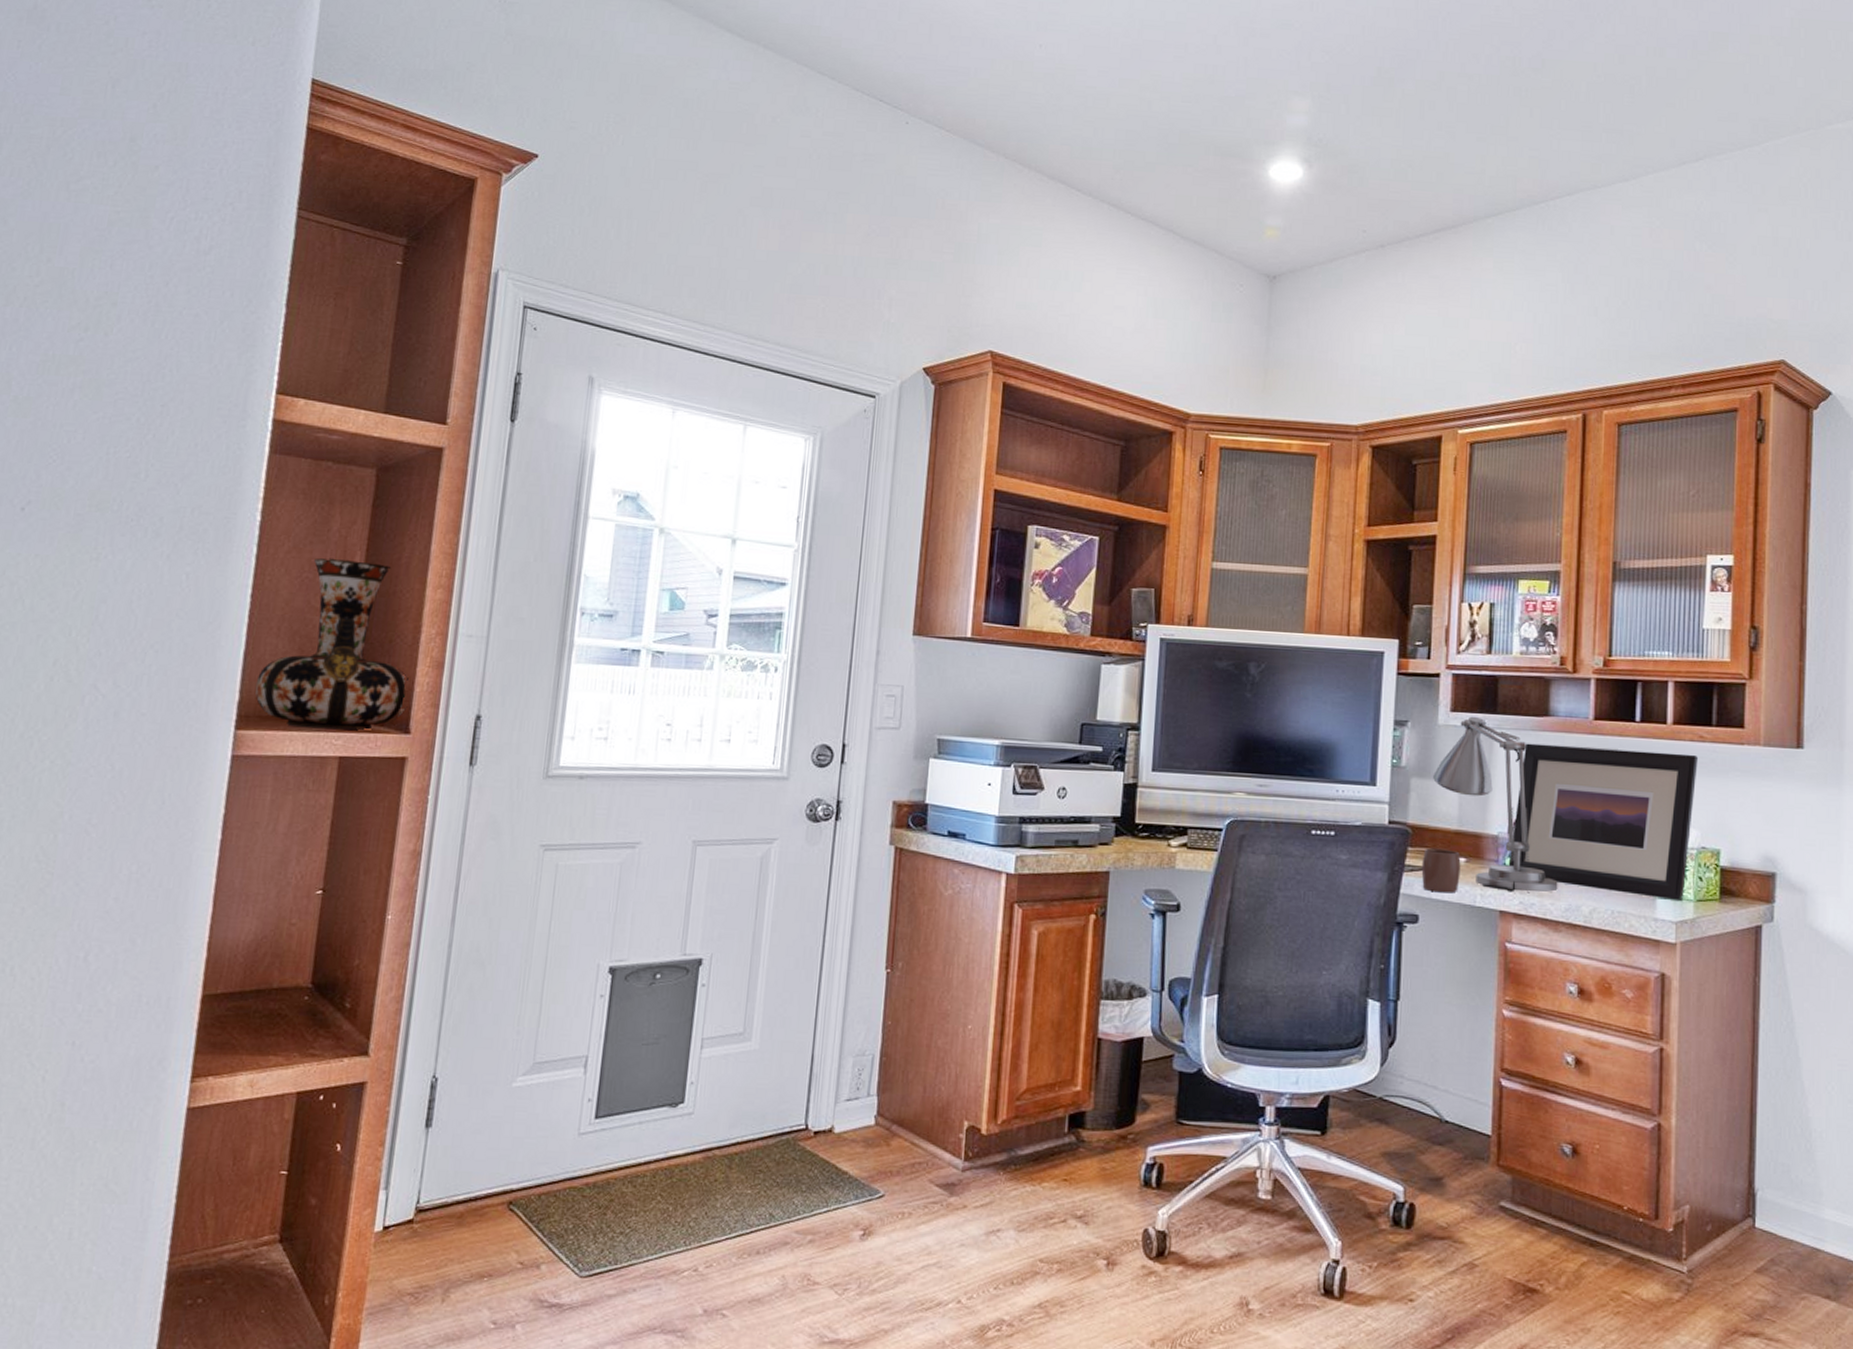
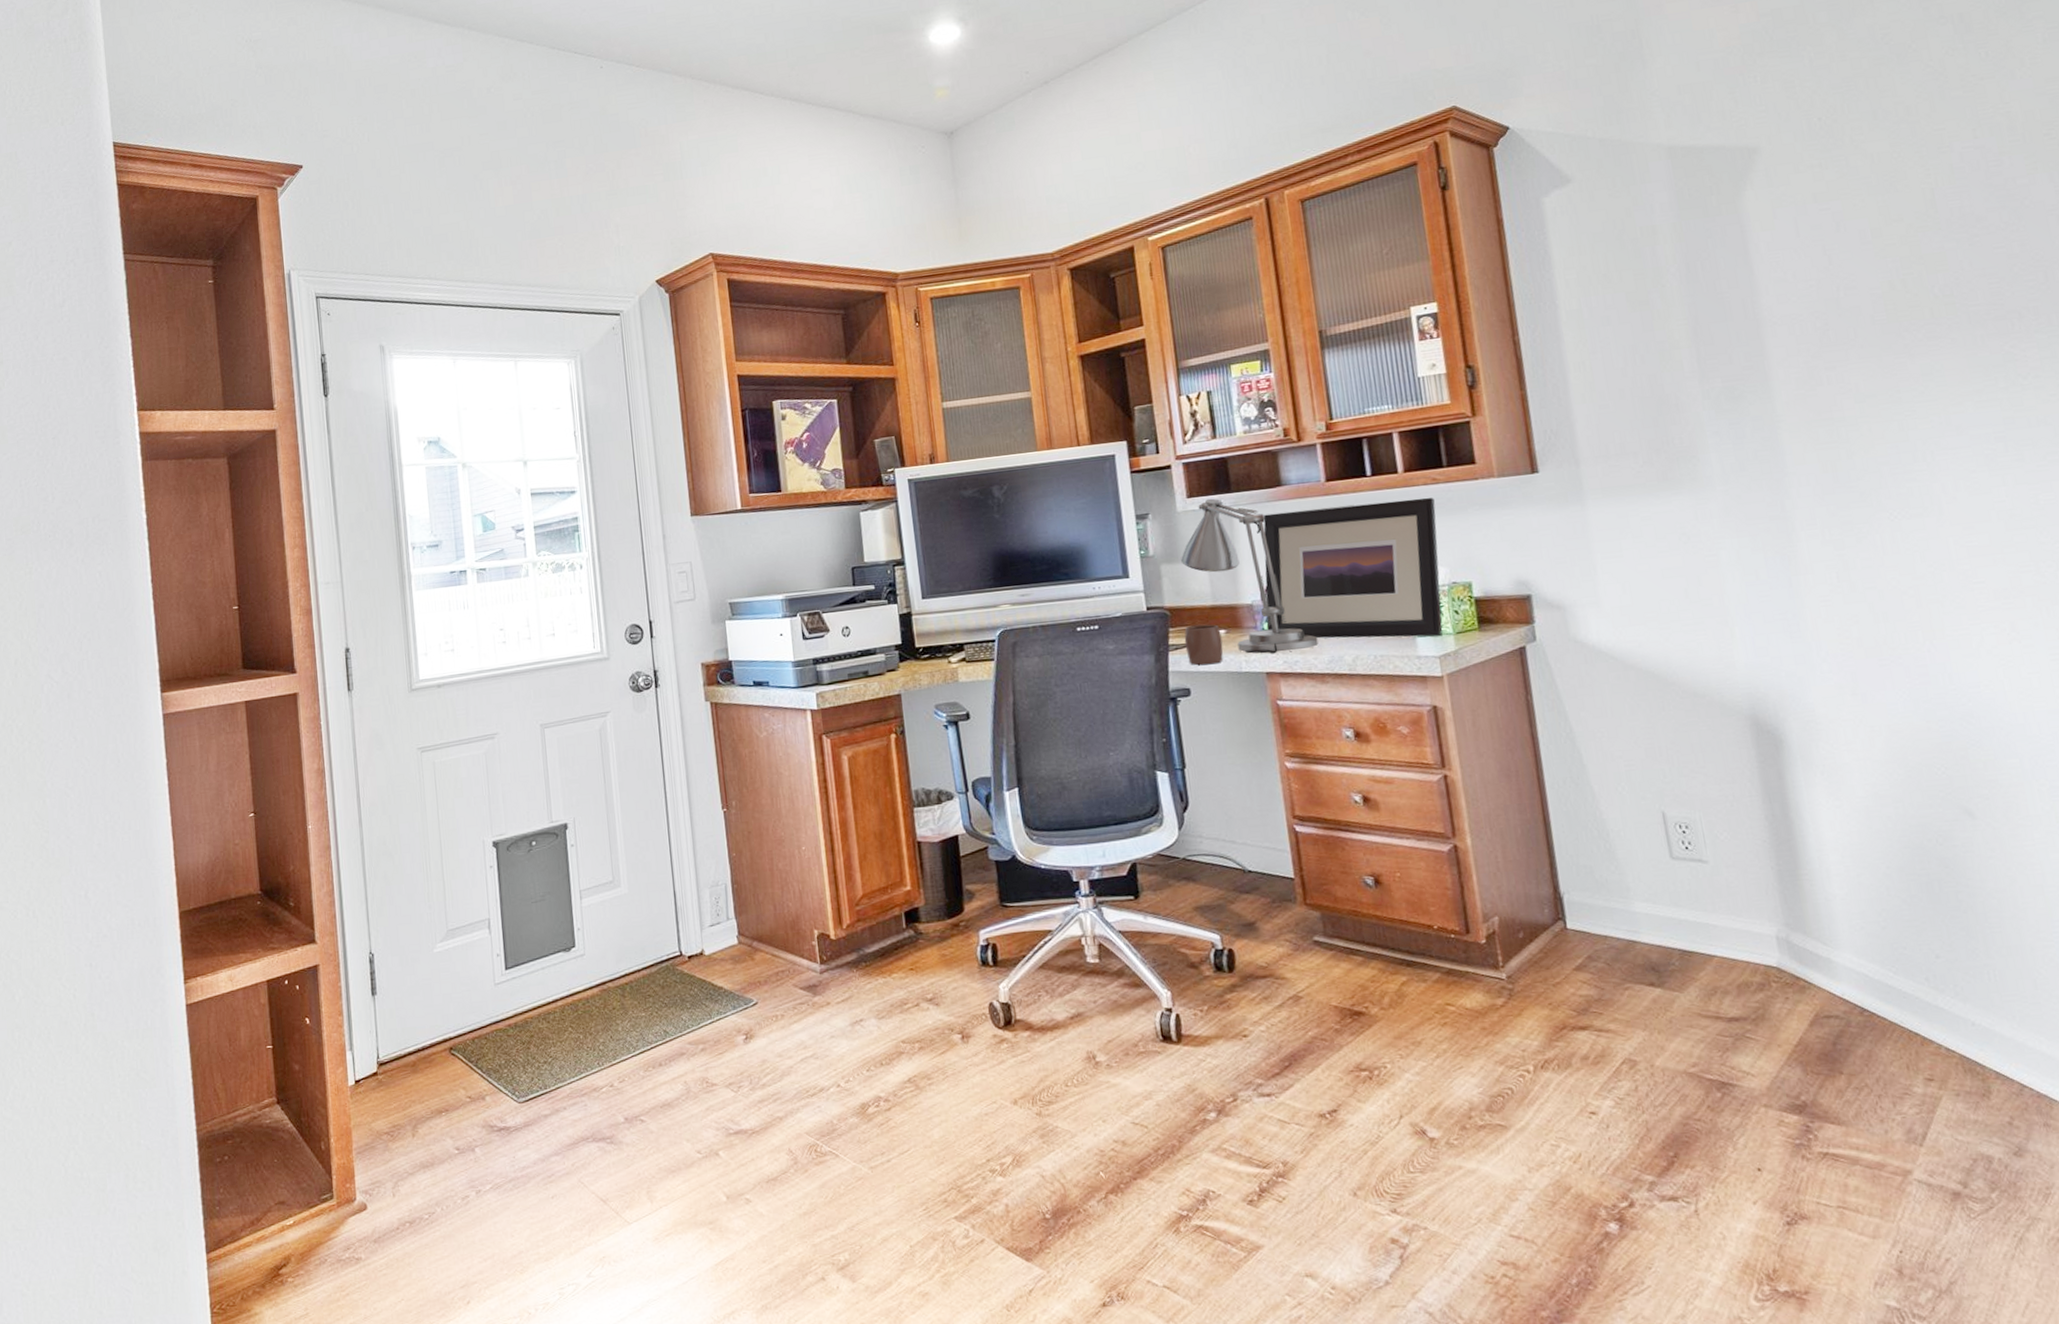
decorative vase: present [255,558,408,730] -> none [169,536,289,683]

